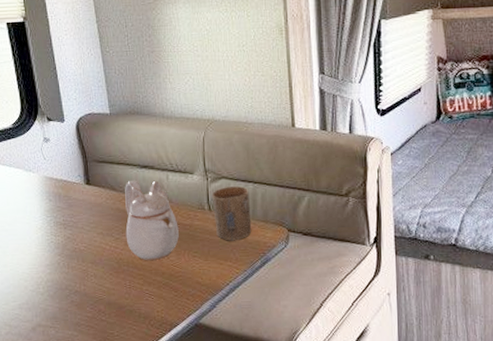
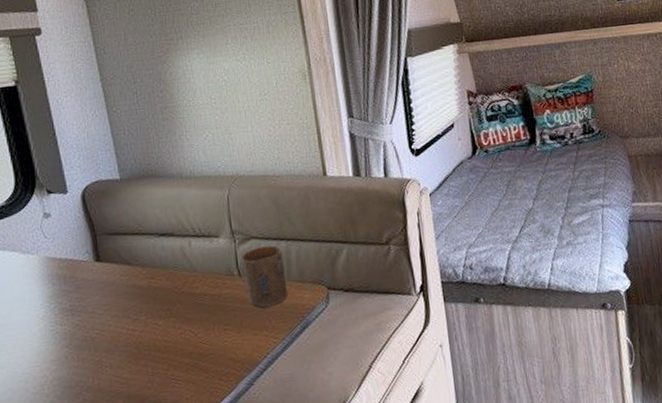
teapot: present [125,180,179,260] -> none [141,248,207,341]

